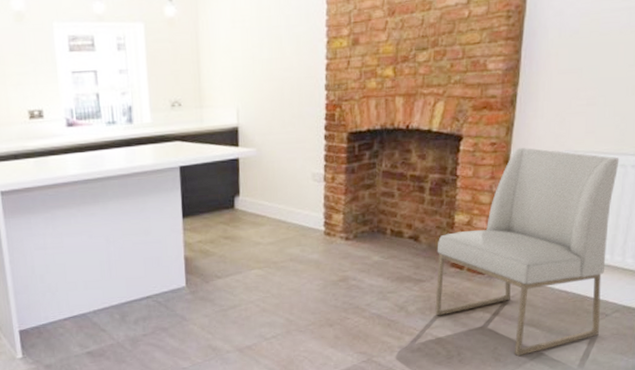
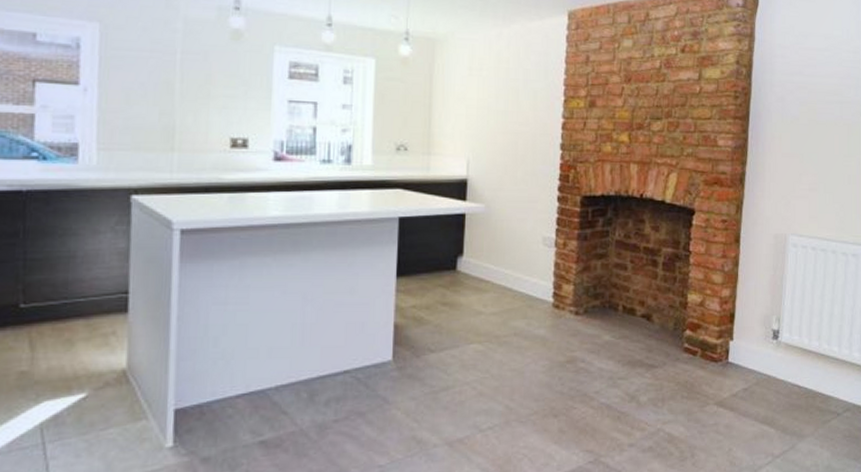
chair: present [435,147,620,357] -> none [668,227,841,460]

